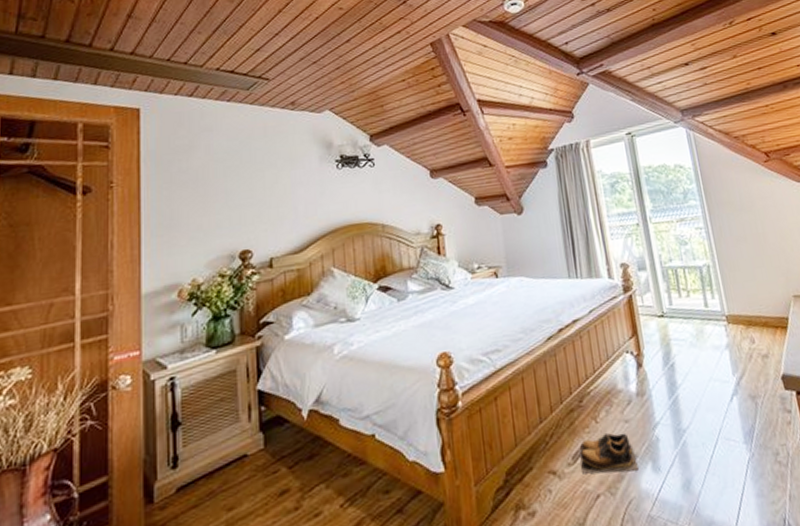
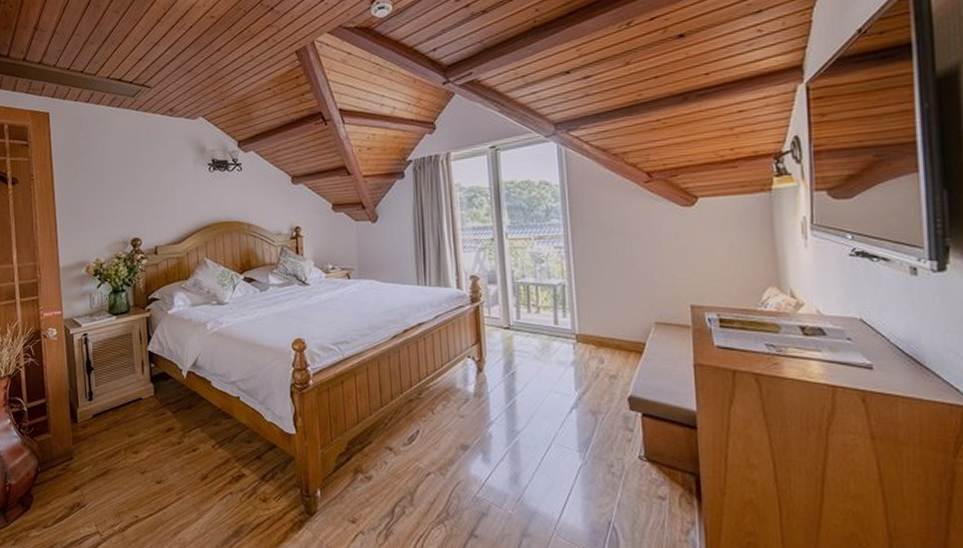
shoes: present [579,432,638,474] -> none [415,424,469,458]

